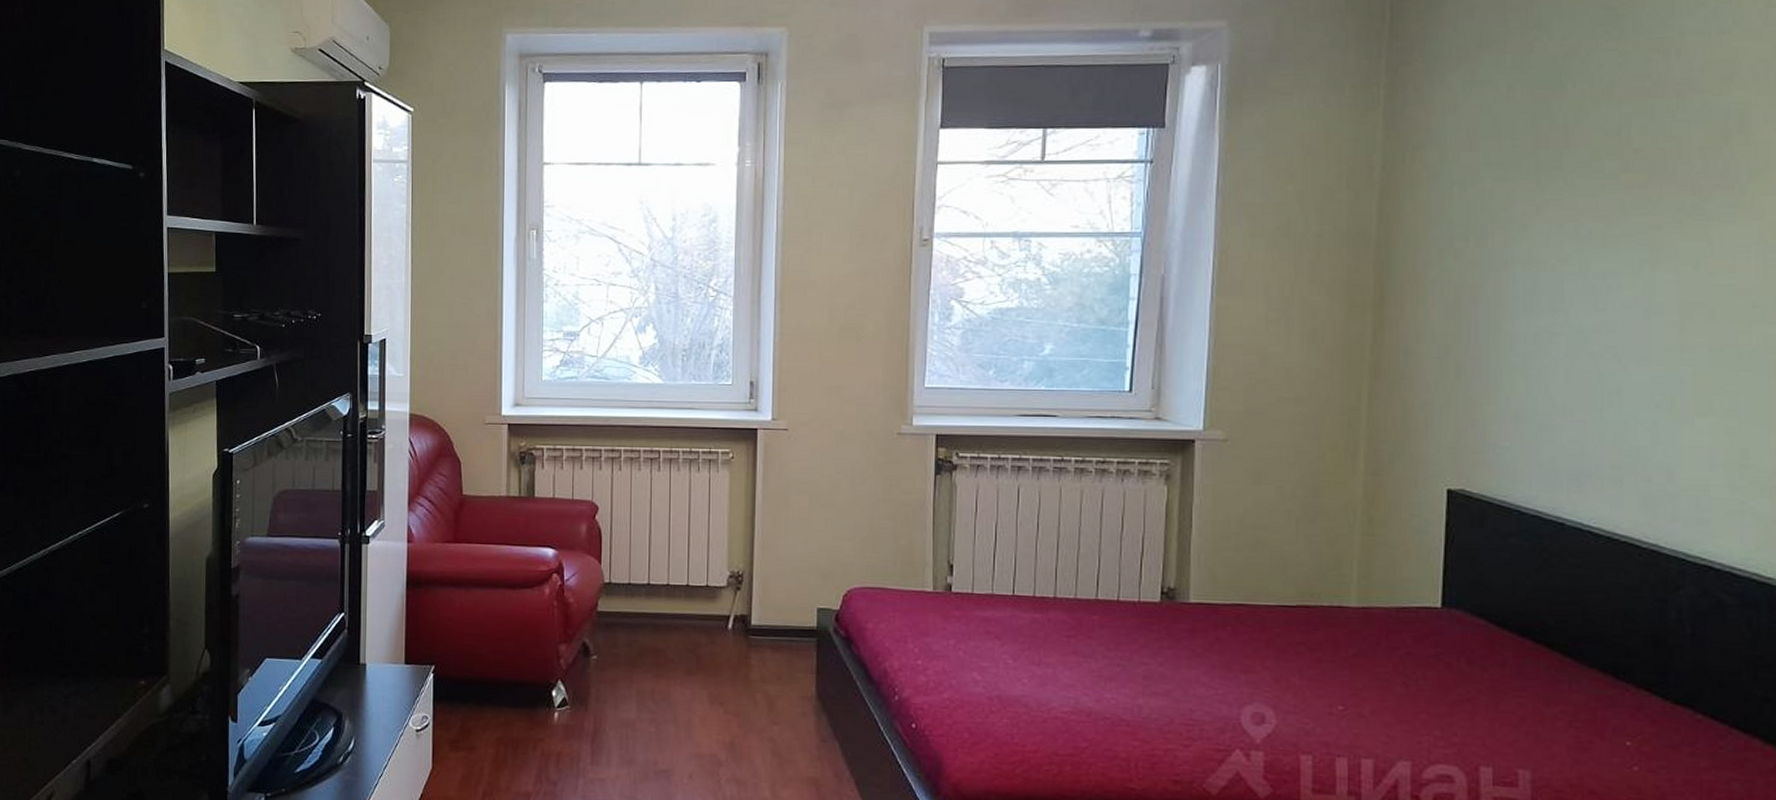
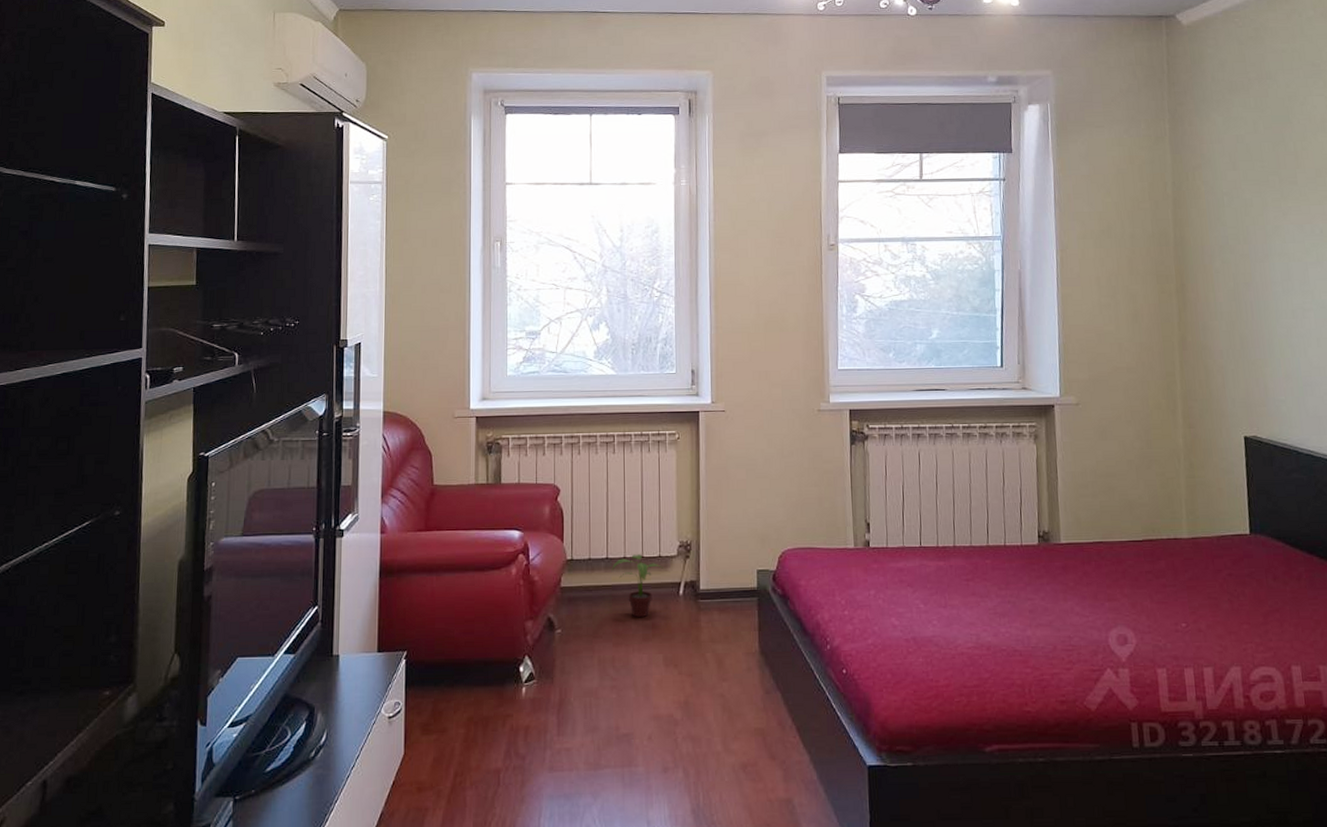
potted plant: none [653,582,711,651] -> present [612,554,663,618]

